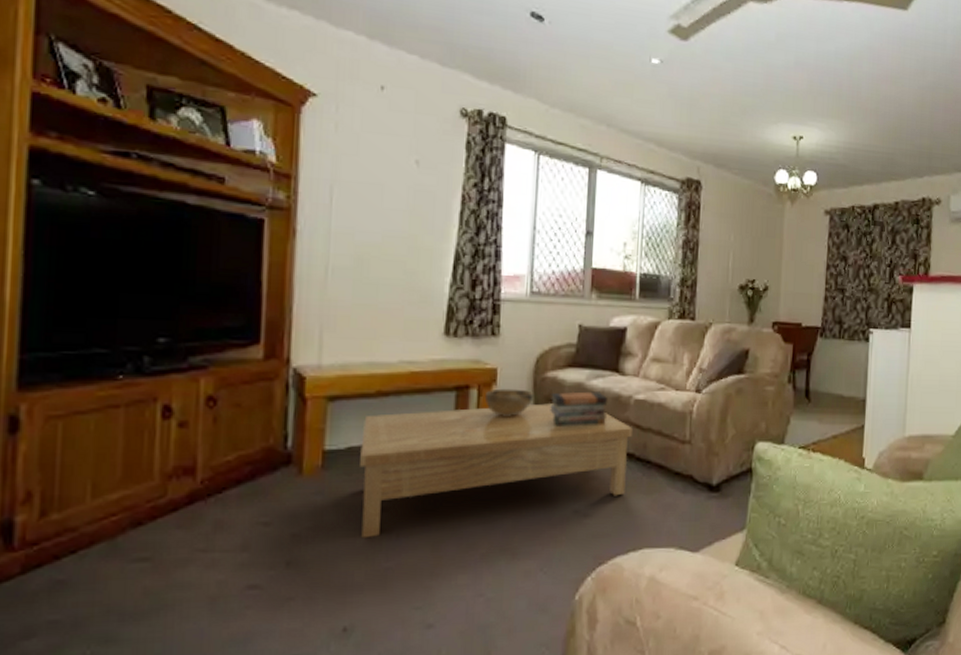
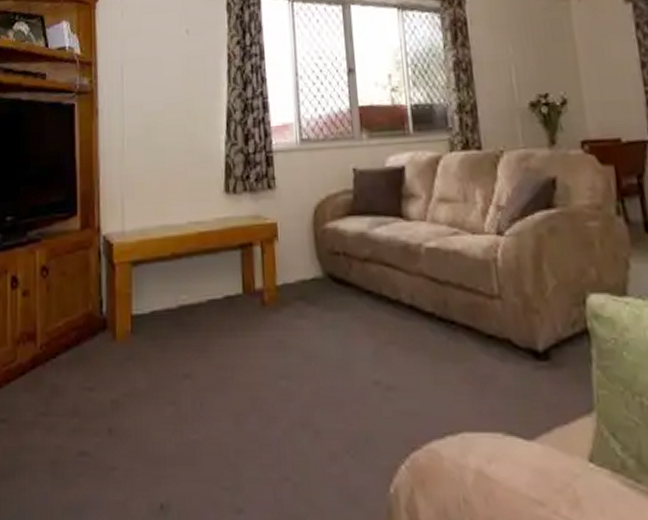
coffee table: present [360,403,634,539] -> none [162,257,430,407]
decorative bowl: present [484,388,534,416] -> none [268,243,317,274]
book stack: present [550,391,608,426] -> none [333,241,397,283]

